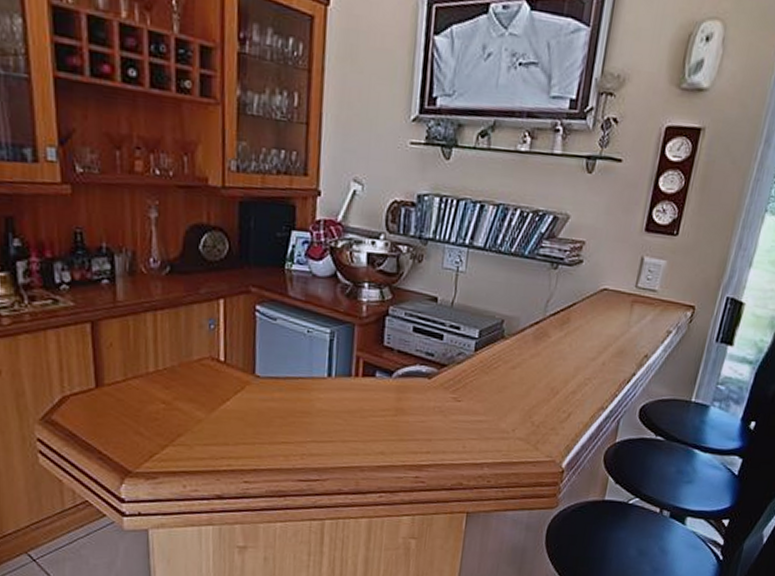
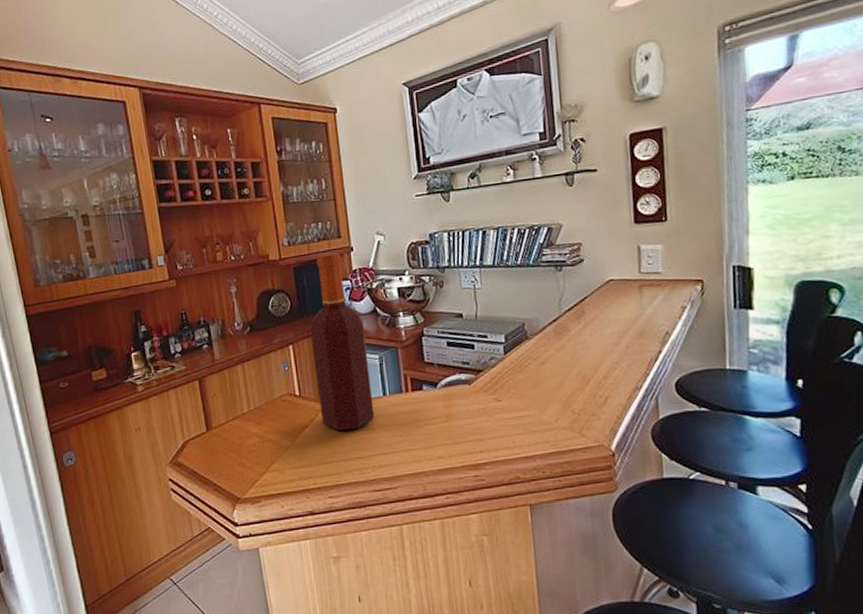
bottle: none [248,191,319,410] -> present [310,252,375,430]

